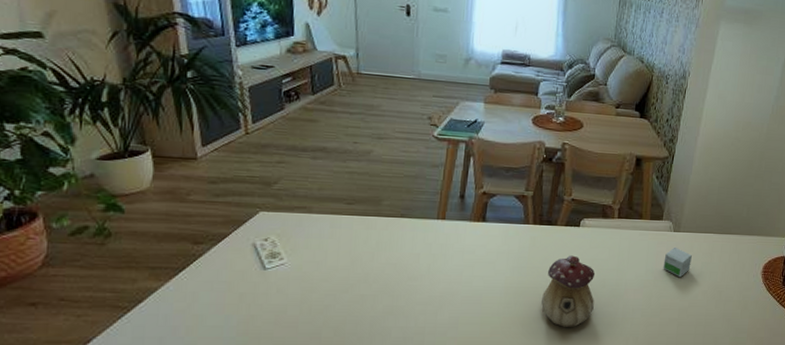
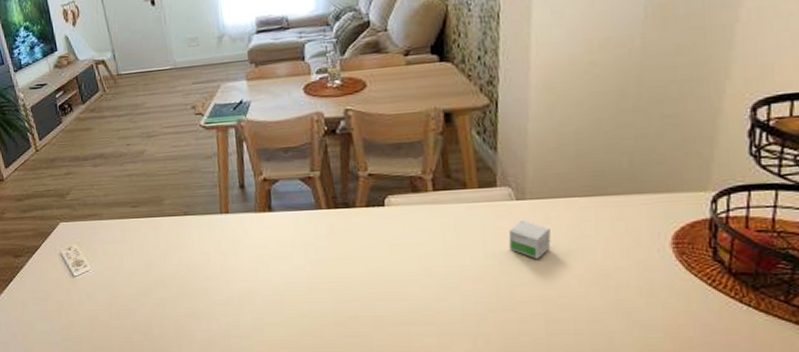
teapot: present [540,255,596,327] -> none [352,241,421,327]

